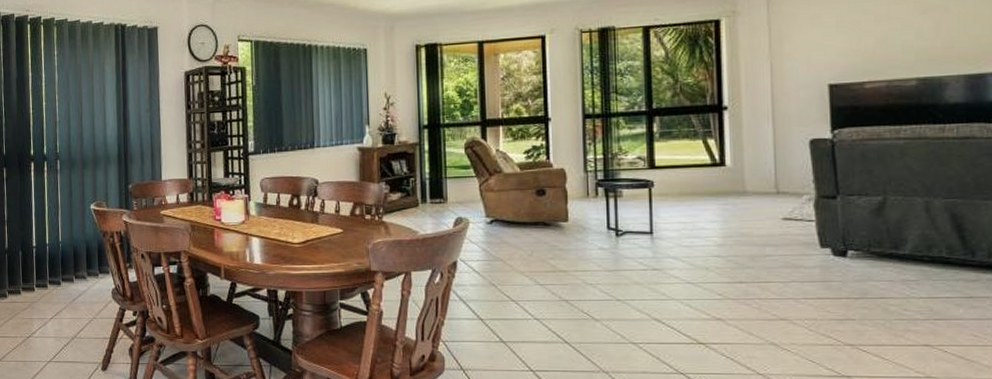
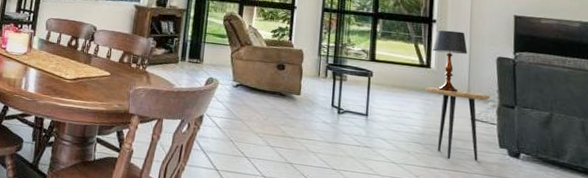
side table: none [720,186,803,271] -> present [425,87,489,161]
table lamp: none [725,115,771,191] -> present [432,30,468,93]

